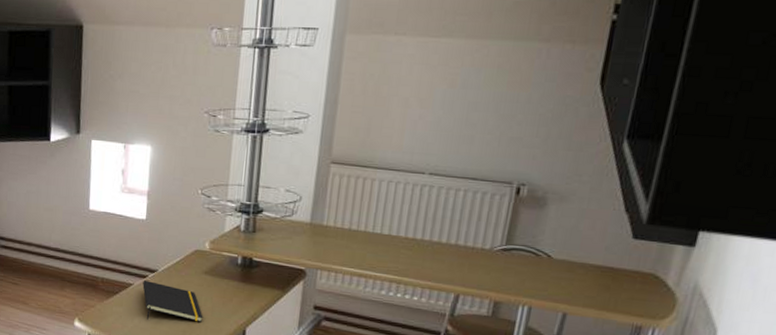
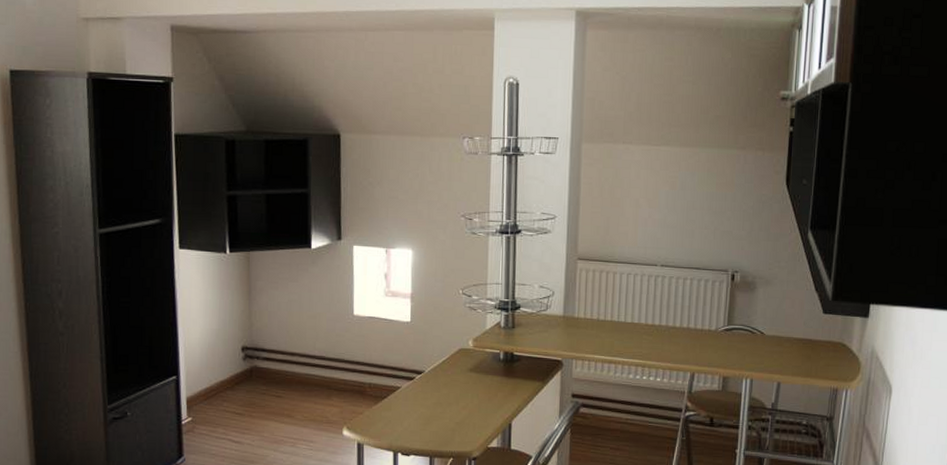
notepad: present [142,280,203,323] -> none [410,382,471,422]

